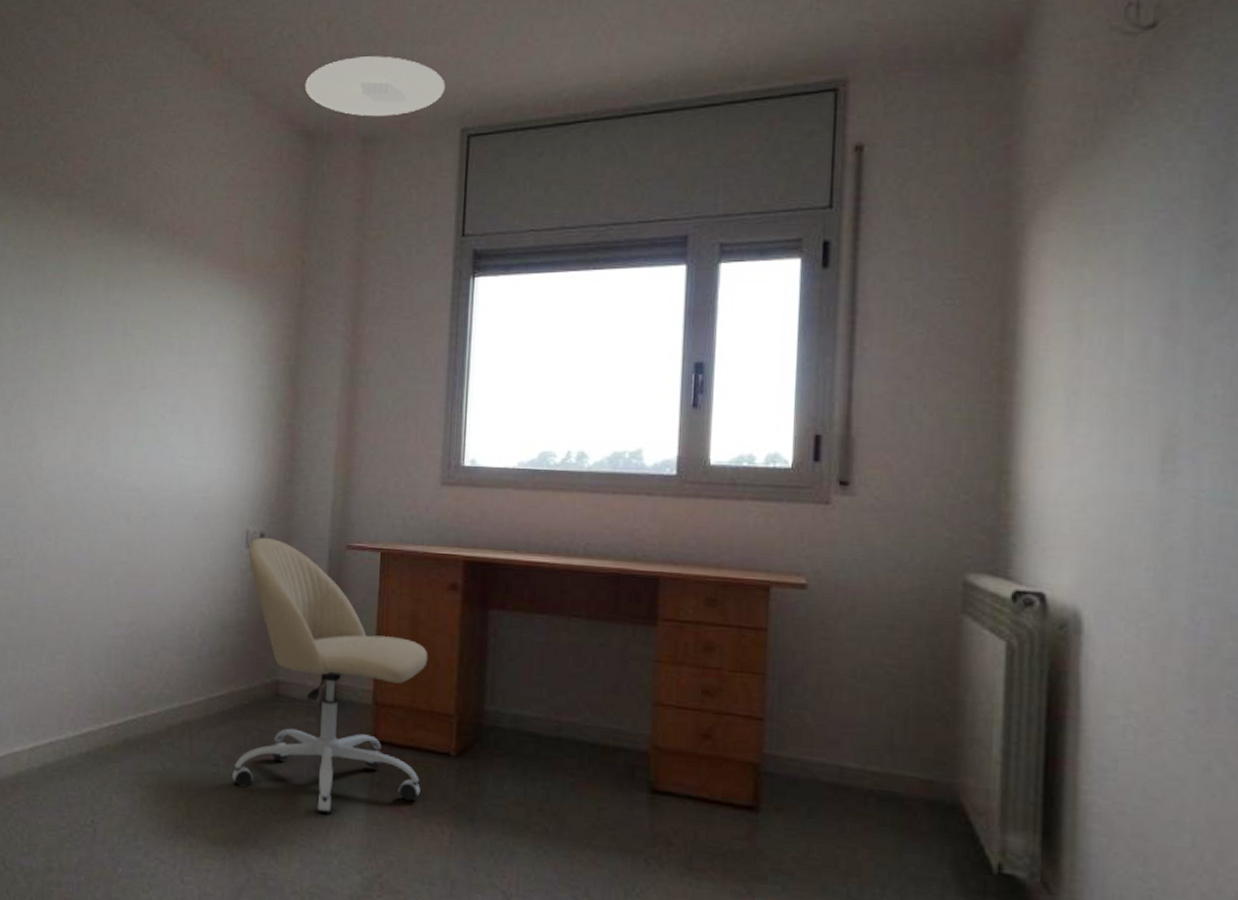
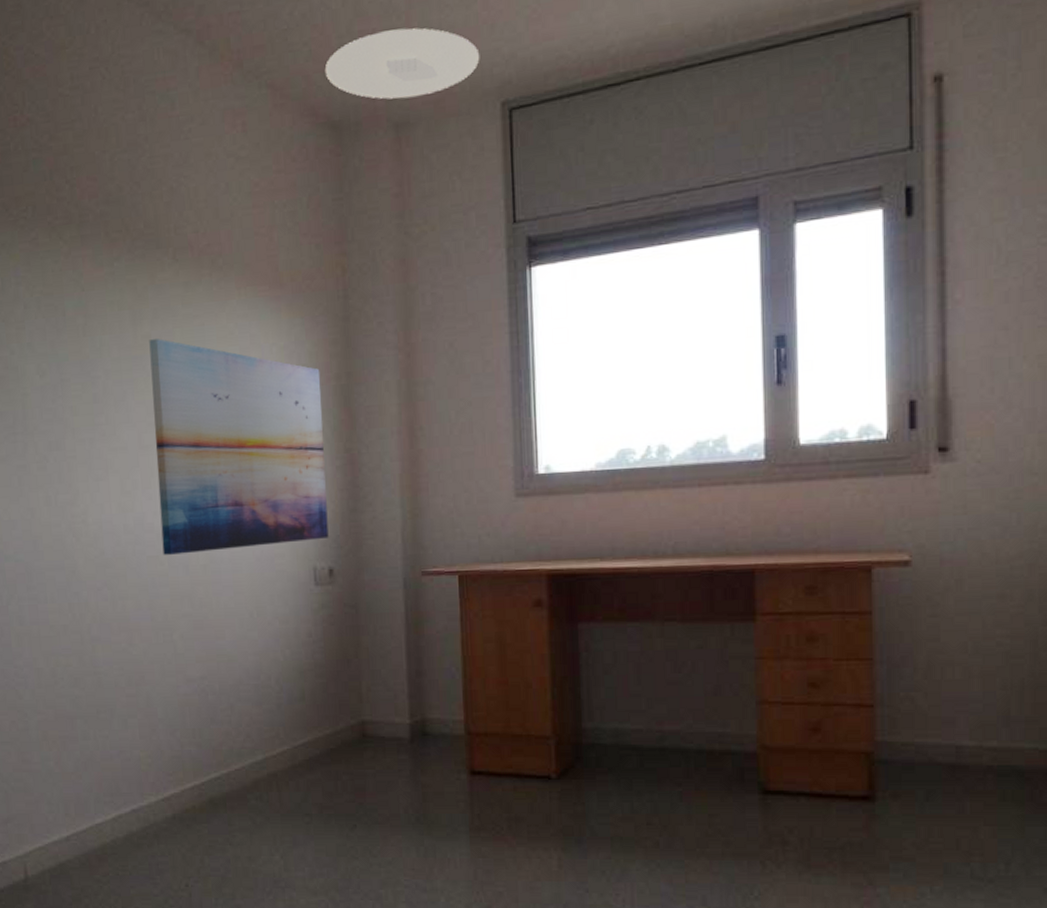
wall art: none [108,306,272,506] -> present [149,339,329,555]
office chair: present [232,537,428,815] -> none [317,572,524,852]

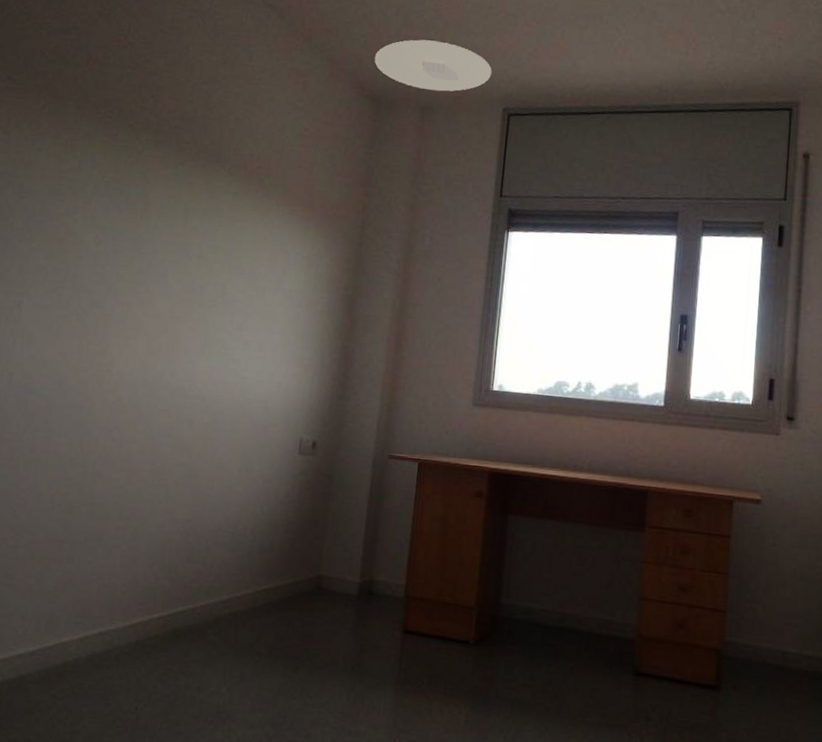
wall art: present [149,339,329,555] -> none [173,232,333,417]

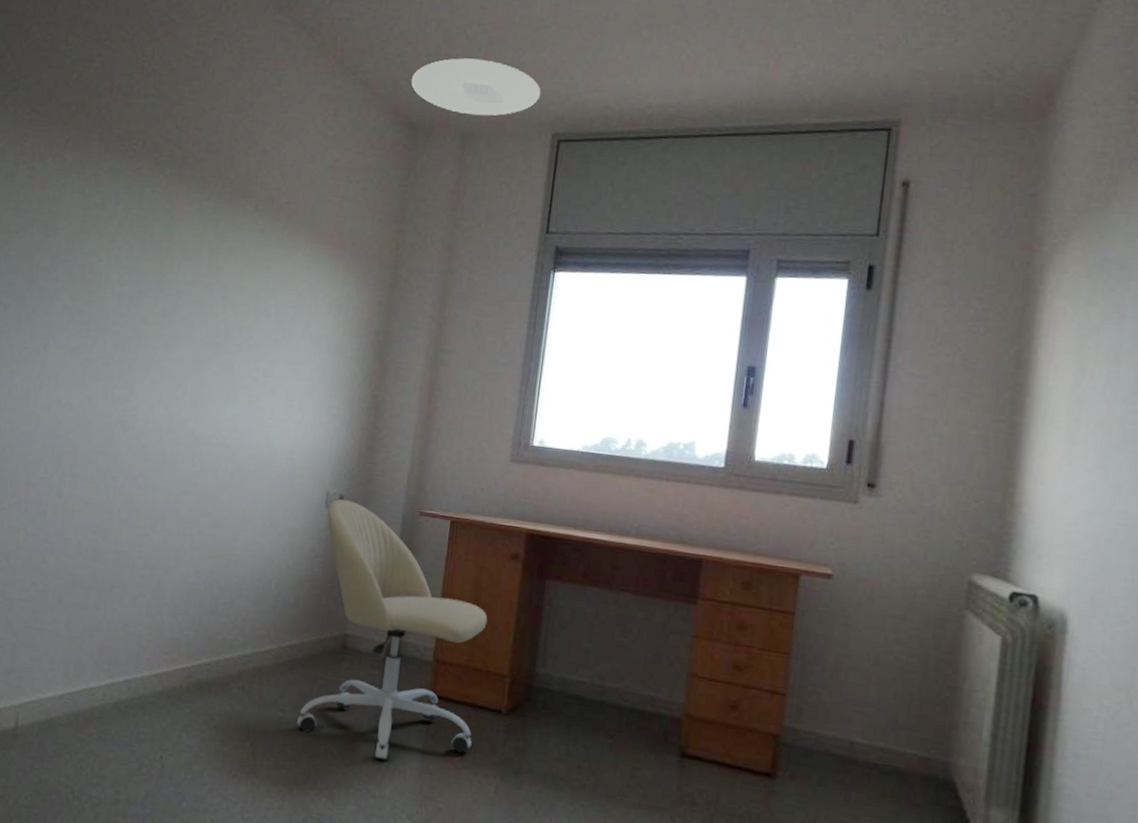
office chair: none [273,445,455,699] -> present [297,499,488,763]

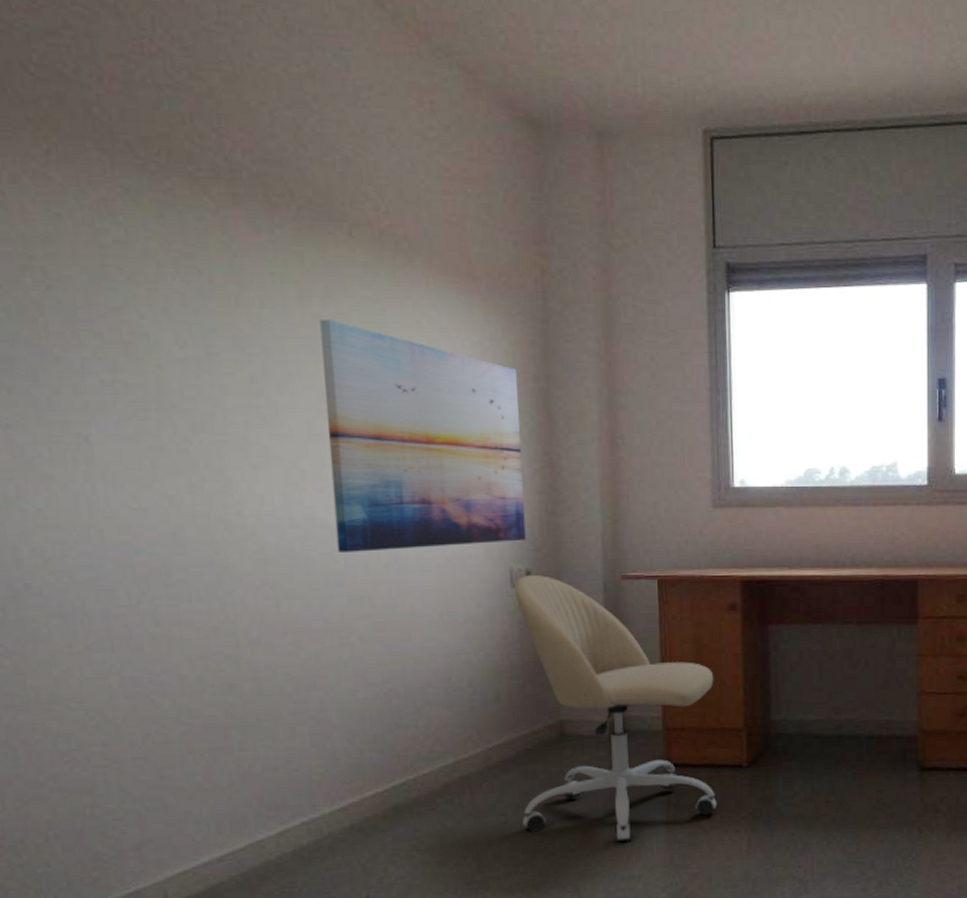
wall art: none [197,272,363,469] -> present [319,320,526,552]
ceiling light: present [411,58,541,116] -> none [523,35,683,109]

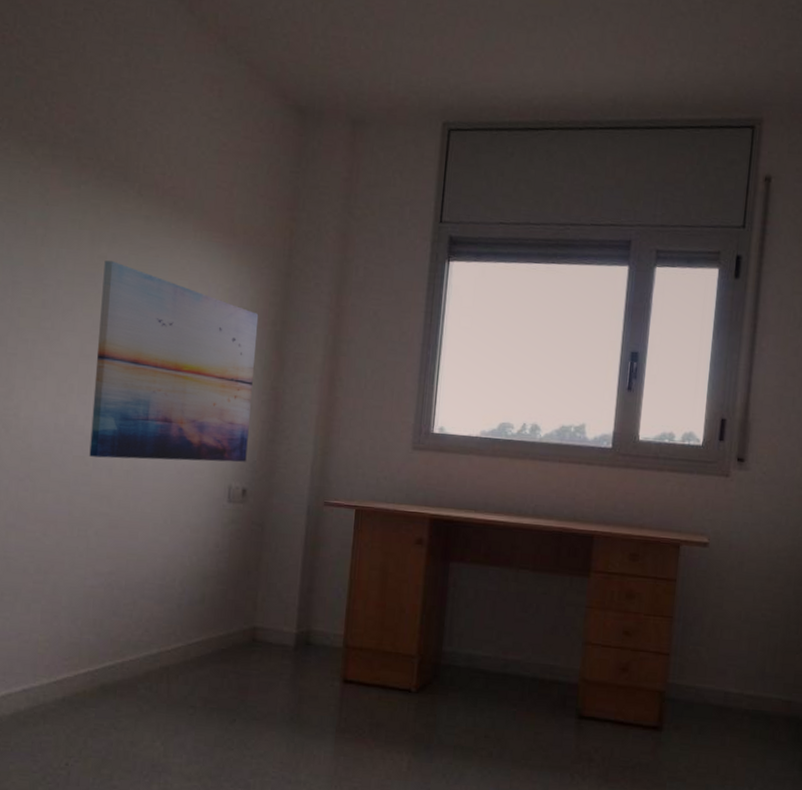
office chair: present [514,574,717,843] -> none [208,492,395,749]

